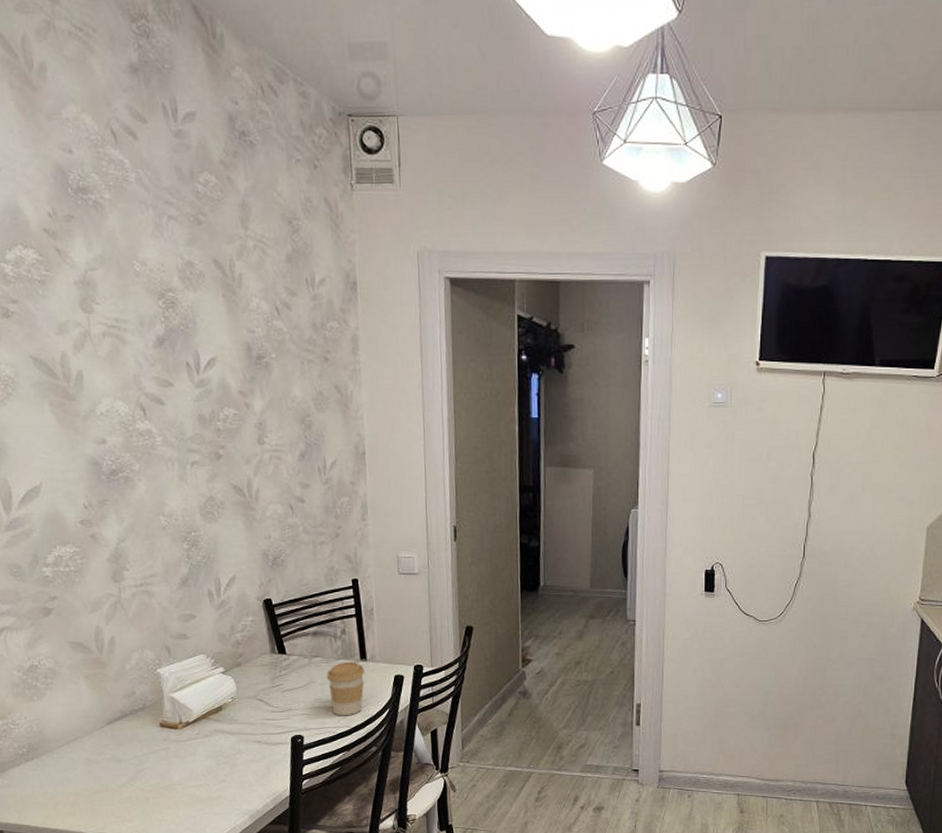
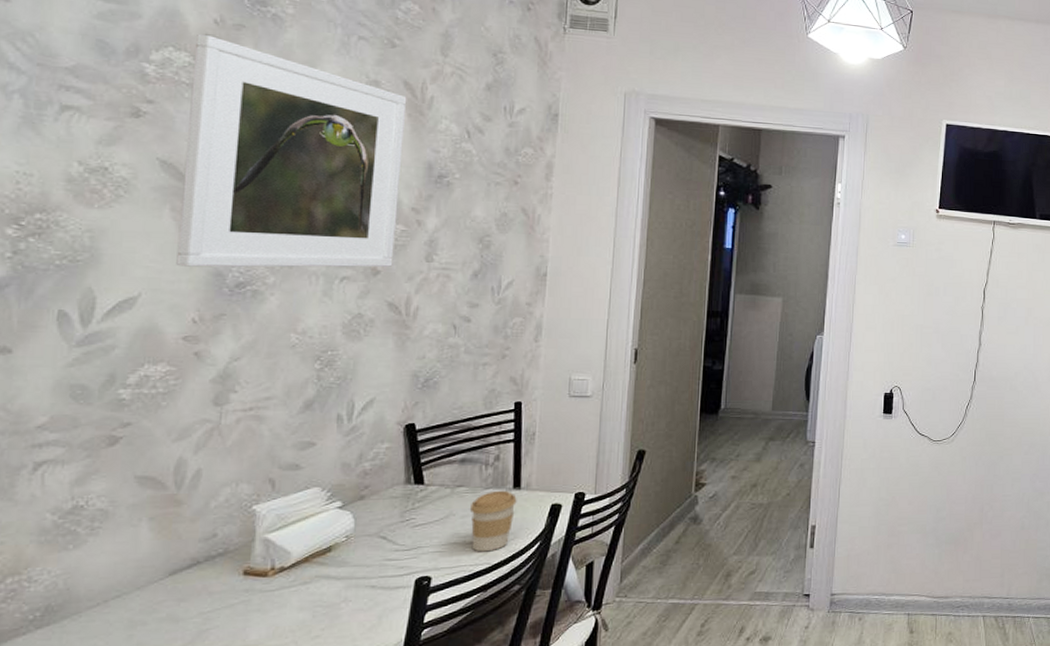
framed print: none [37,229,232,457] -> present [176,33,407,268]

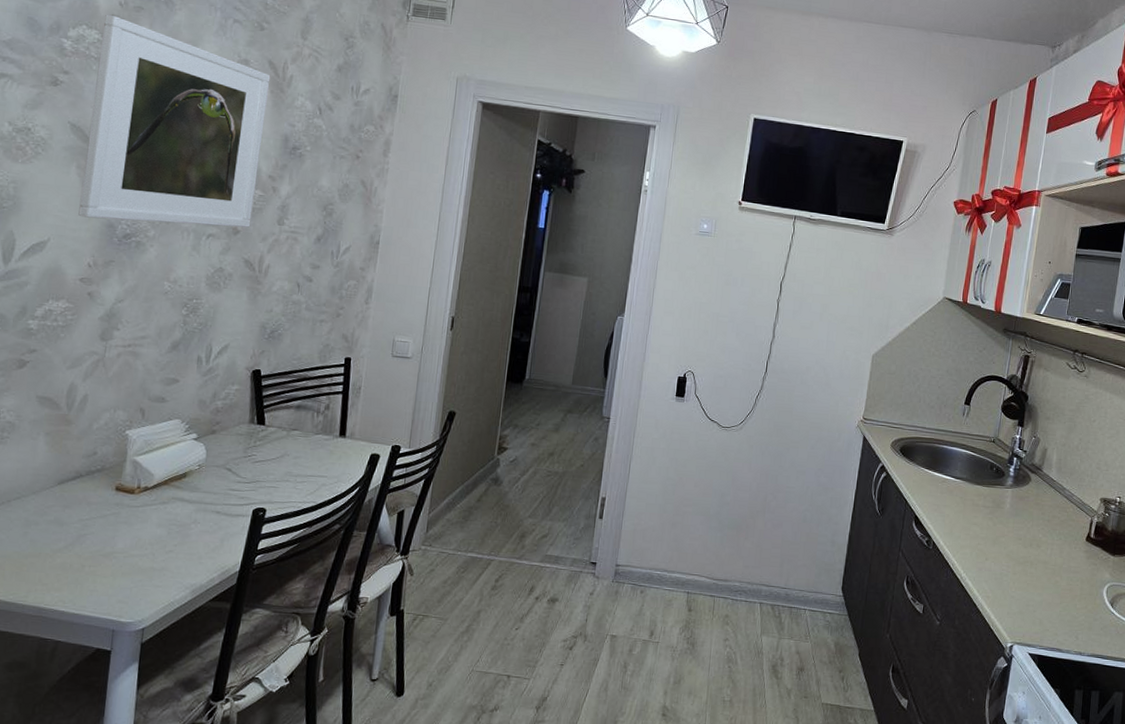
coffee cup: present [469,490,517,552] -> none [301,436,342,492]

